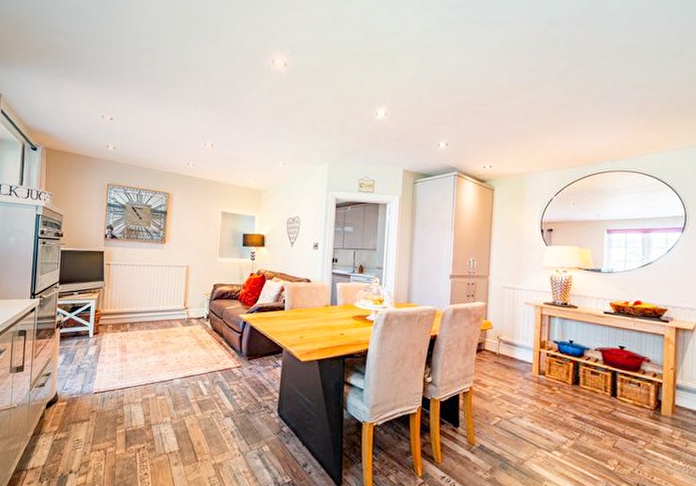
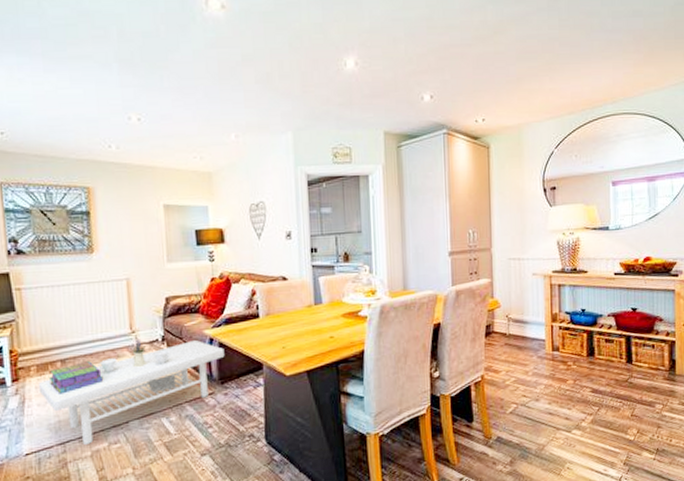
coffee table: none [111,314,254,392] -> present [38,339,225,444]
stack of books: none [119,326,159,350] -> present [48,361,104,394]

